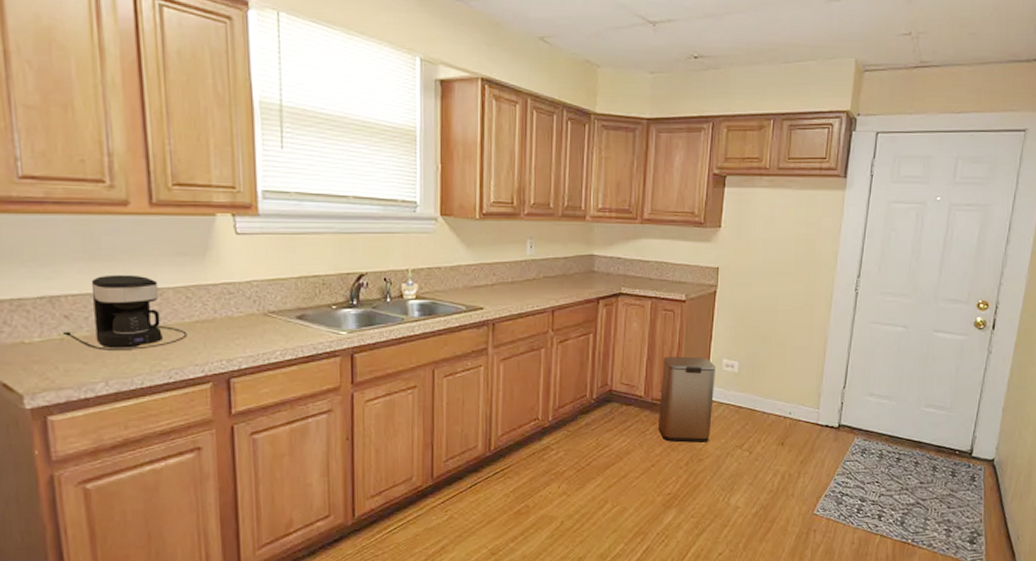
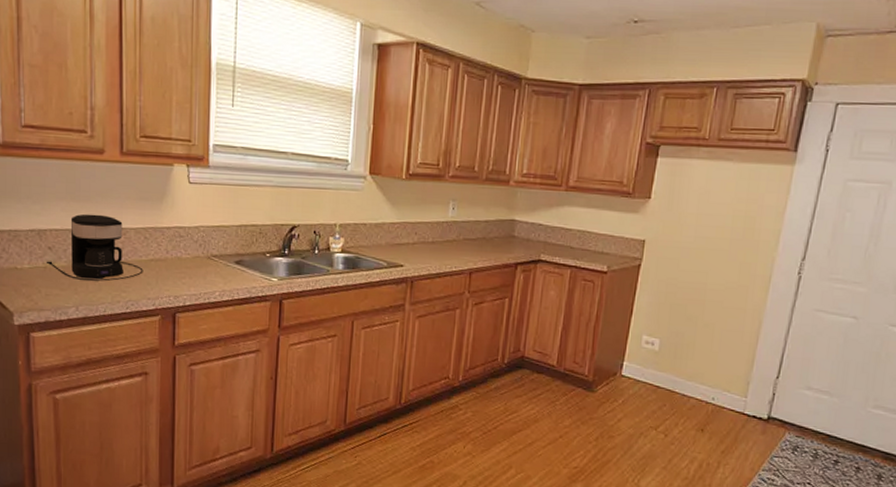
pedal bin: present [659,356,716,443] -> none [569,327,634,420]

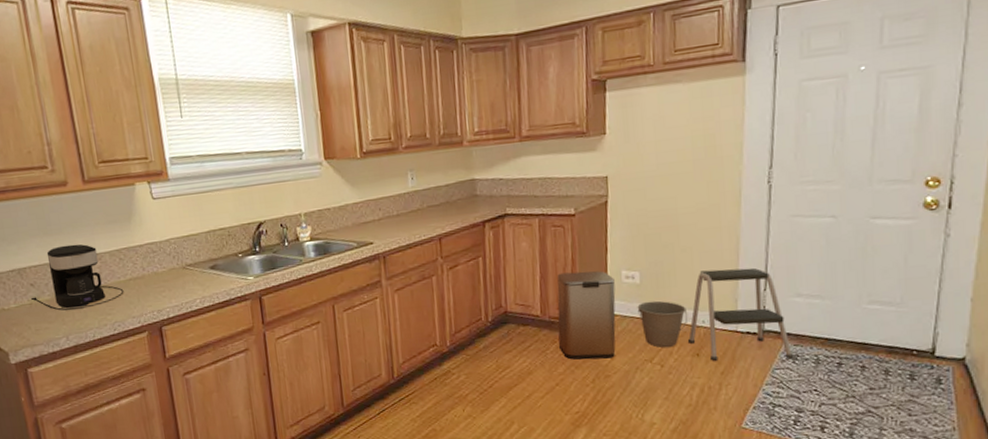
pedal bin: none [569,327,634,420] -> present [557,271,616,360]
bucket: none [651,369,699,419] -> present [637,300,687,348]
step stool: none [694,349,795,449] -> present [687,267,794,362]

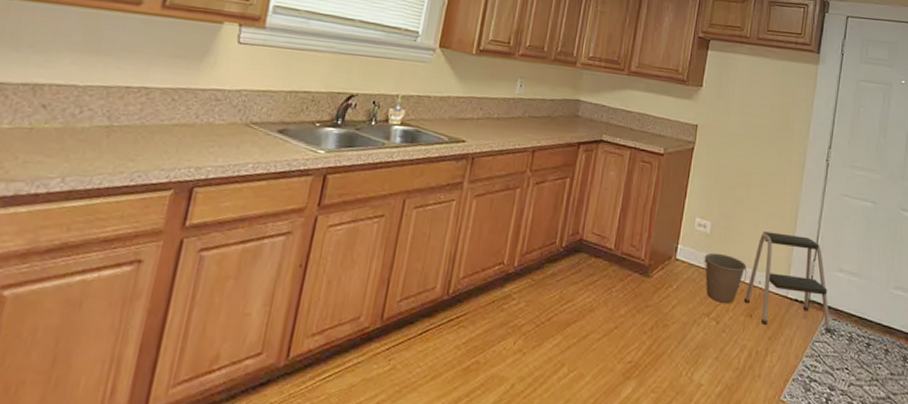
coffee maker: present [30,244,124,311] -> none [34,68,163,148]
pedal bin: present [557,271,616,360] -> none [625,209,688,306]

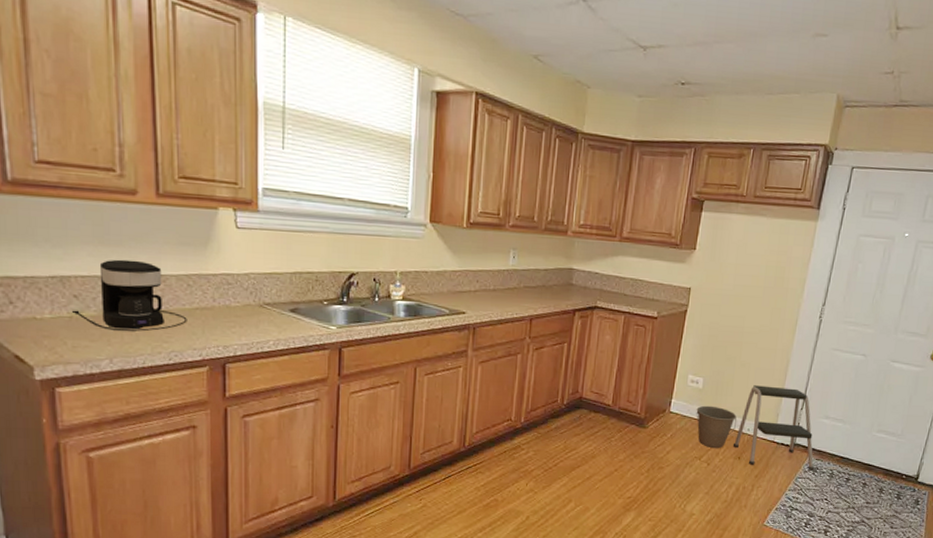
coffee maker: none [34,68,163,148] -> present [71,259,187,332]

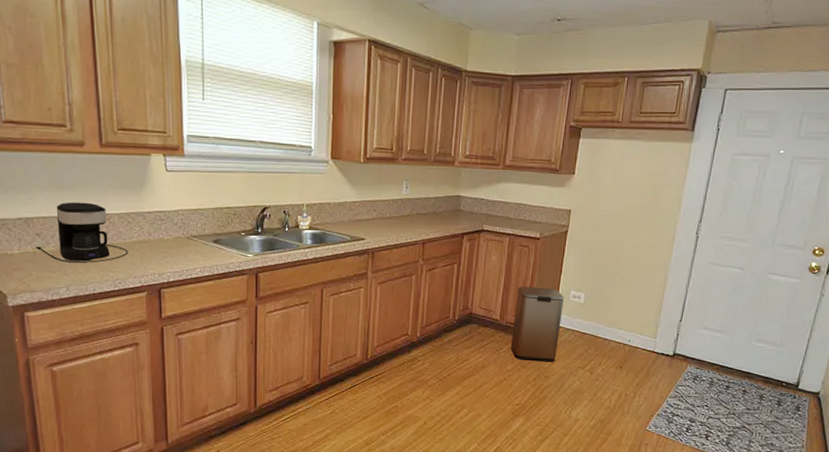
pedal bin: none [623,369,681,452] -> present [511,286,564,362]
bucket: present [696,405,737,449] -> none [578,319,618,359]
step stool: present [732,385,815,471] -> none [614,299,695,379]

